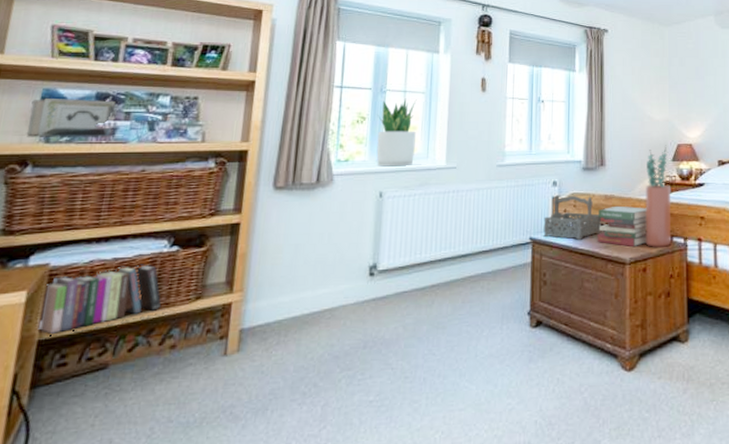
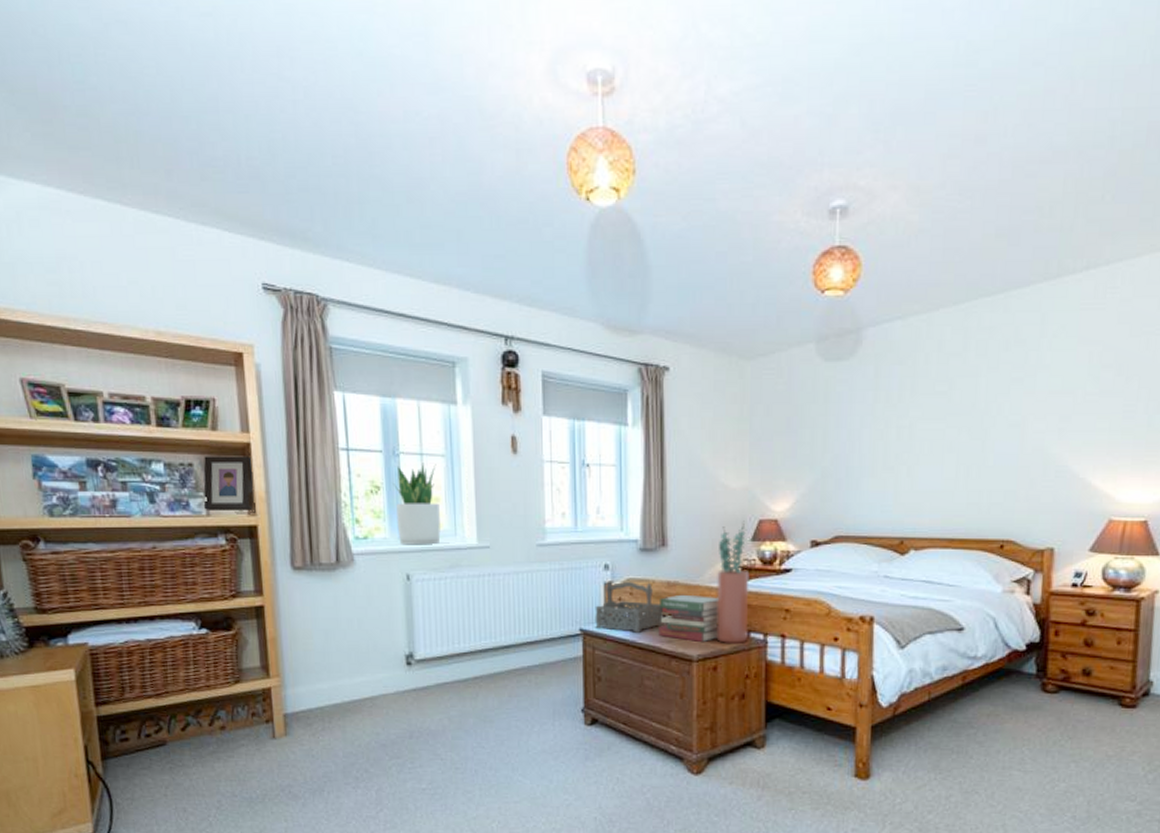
decorative box: present [26,97,115,137] -> none [24,465,112,510]
books: present [38,264,162,334] -> none [90,646,203,710]
picture frame: none [200,91,254,138] -> present [203,456,254,512]

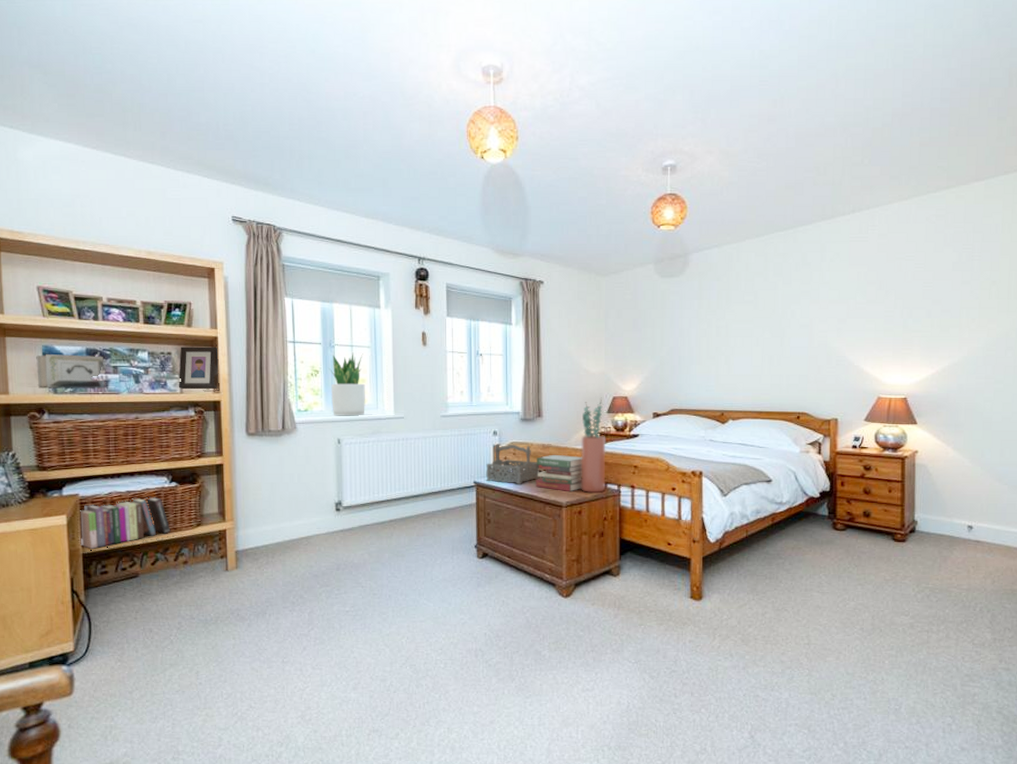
decorative box: none [24,465,112,510] -> present [36,353,104,389]
books: none [90,646,203,710] -> present [80,496,171,549]

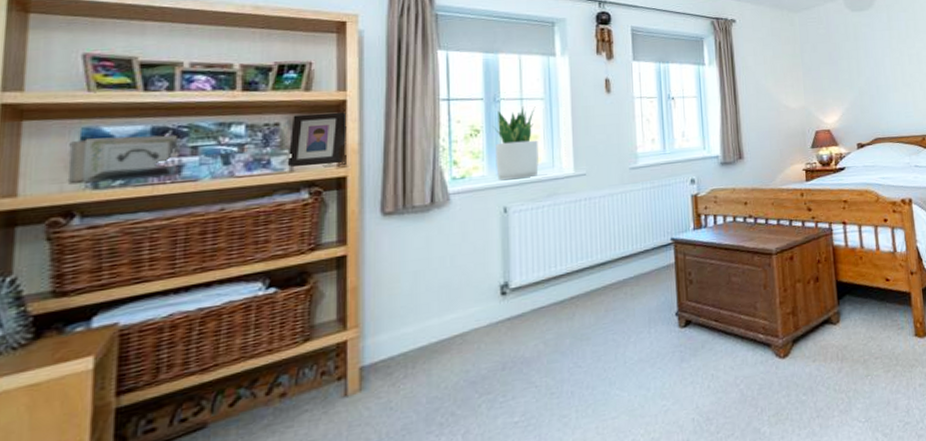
books: present [80,496,171,549] -> none [113,311,264,399]
decorative basket: present [486,444,539,485] -> none [684,190,744,237]
books: present [536,454,582,492] -> none [740,197,792,238]
vase: present [580,397,606,493] -> none [785,132,816,235]

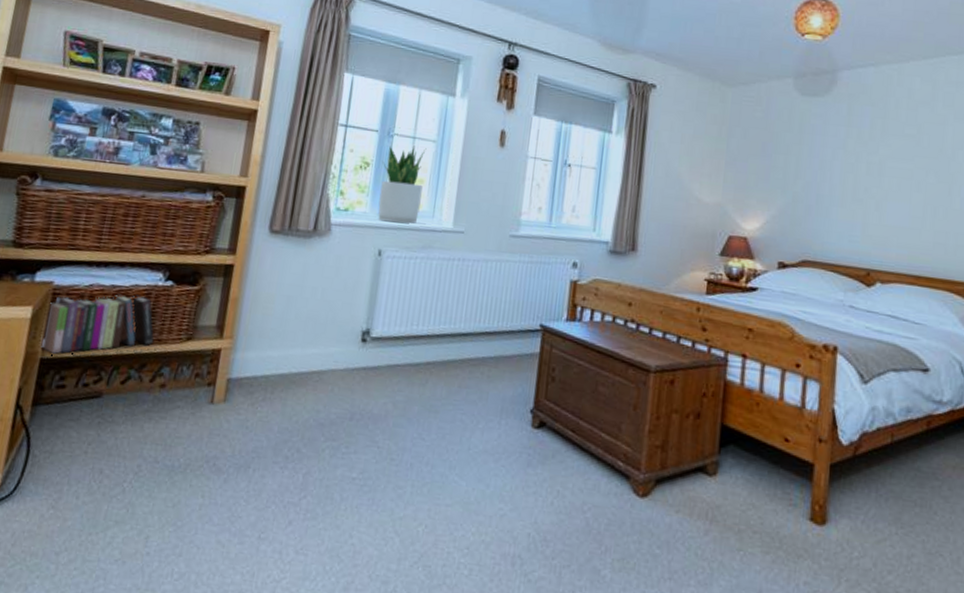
decorative box: present [67,135,177,185] -> none [37,108,120,157]
books: none [113,311,264,399] -> present [41,294,154,354]
picture frame: present [287,112,347,168] -> none [199,117,256,172]

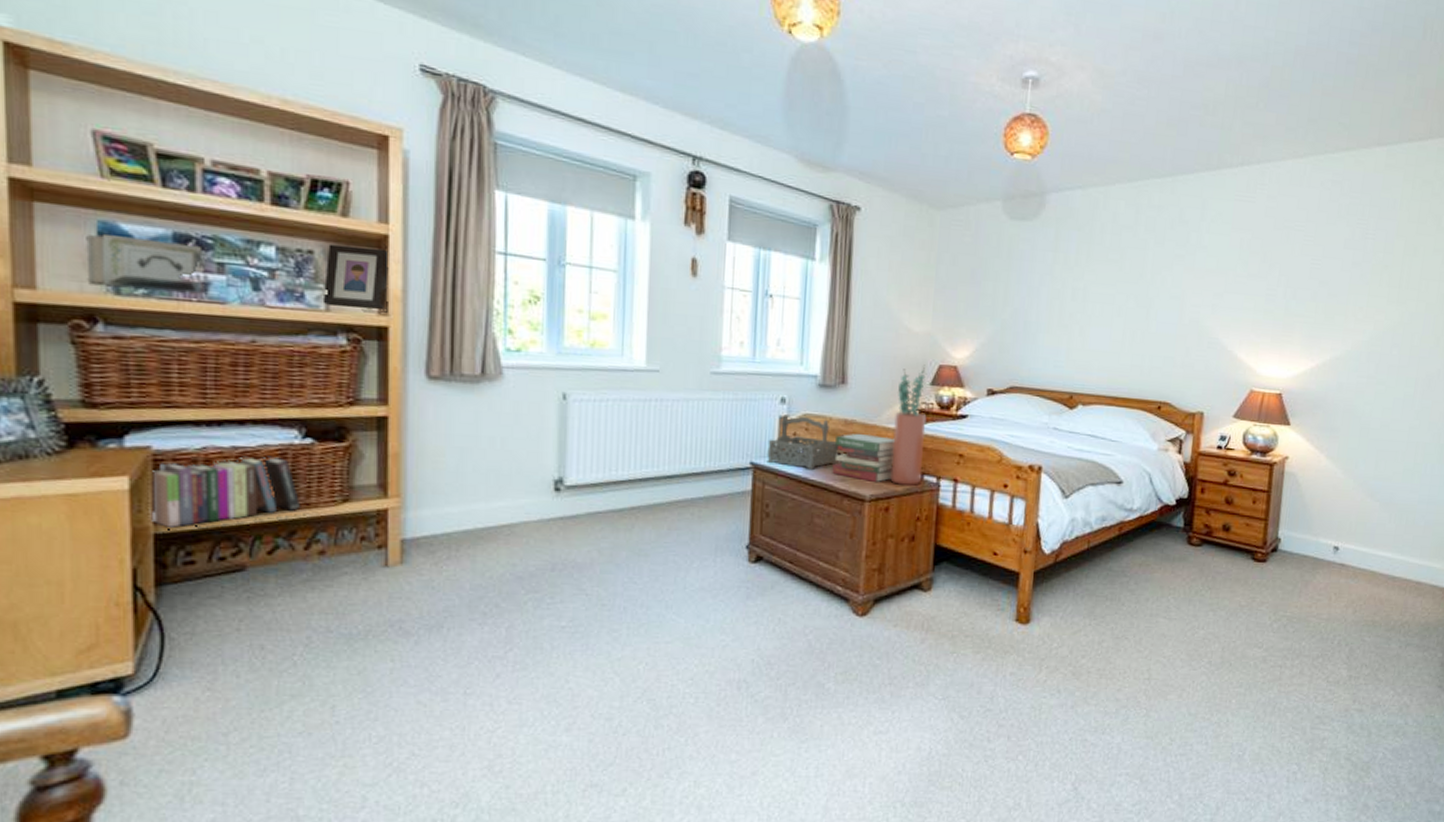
decorative box: none [37,108,120,157] -> present [86,233,201,294]
picture frame: none [199,117,256,172] -> present [322,244,389,310]
planter: present [378,145,427,224] -> none [555,276,607,364]
decorative basket: none [556,279,625,337] -> present [767,414,838,471]
books: none [618,301,682,354] -> present [832,433,895,483]
vase: none [676,235,717,359] -> present [890,364,927,486]

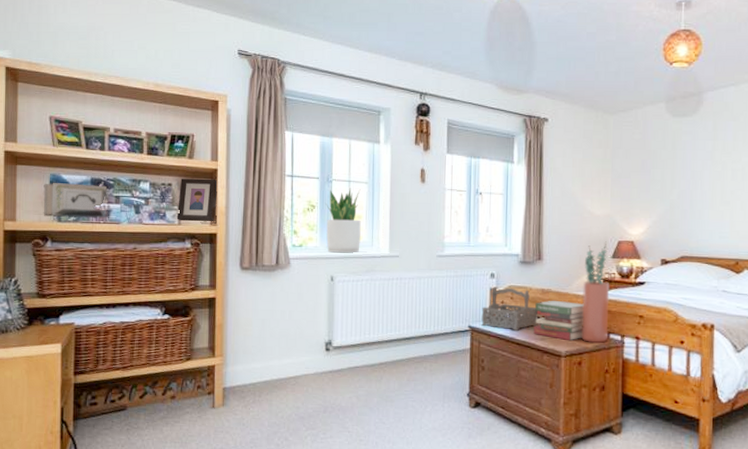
books: present [151,456,301,528] -> none [73,328,161,379]
planter: none [555,276,607,364] -> present [325,188,361,253]

